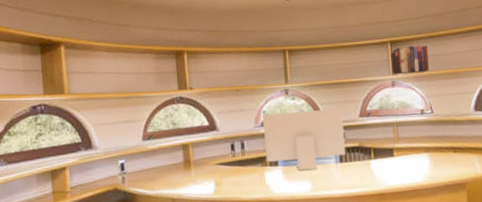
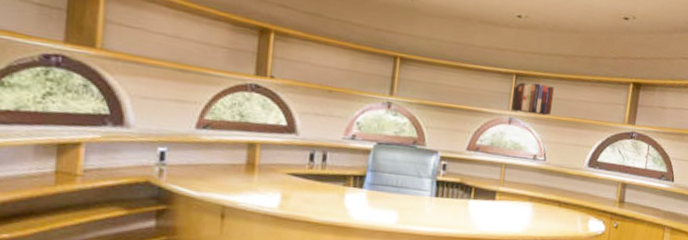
monitor: present [263,107,346,171] -> none [350,126,449,200]

